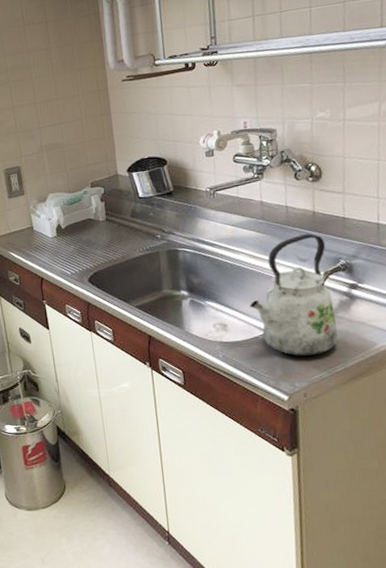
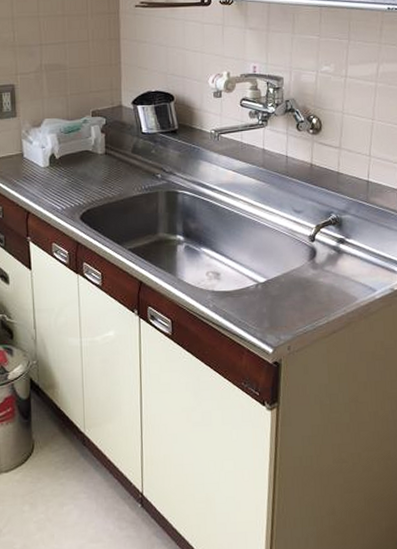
kettle: present [250,233,338,356] -> none [244,185,324,309]

